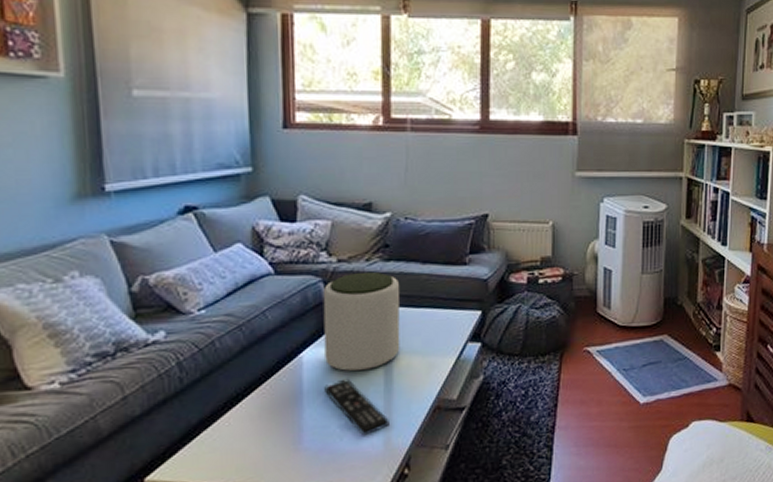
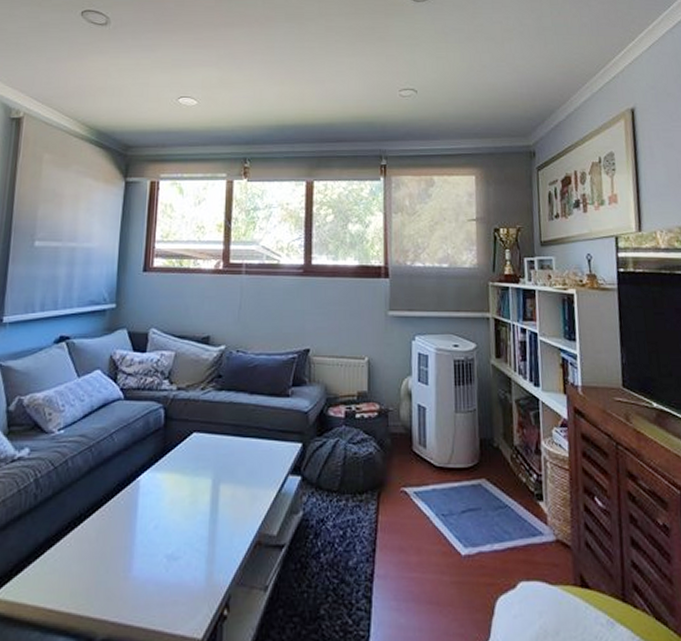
plant pot: present [322,271,400,372] -> none [159,400,230,499]
remote control: present [324,378,389,436] -> none [156,505,213,569]

